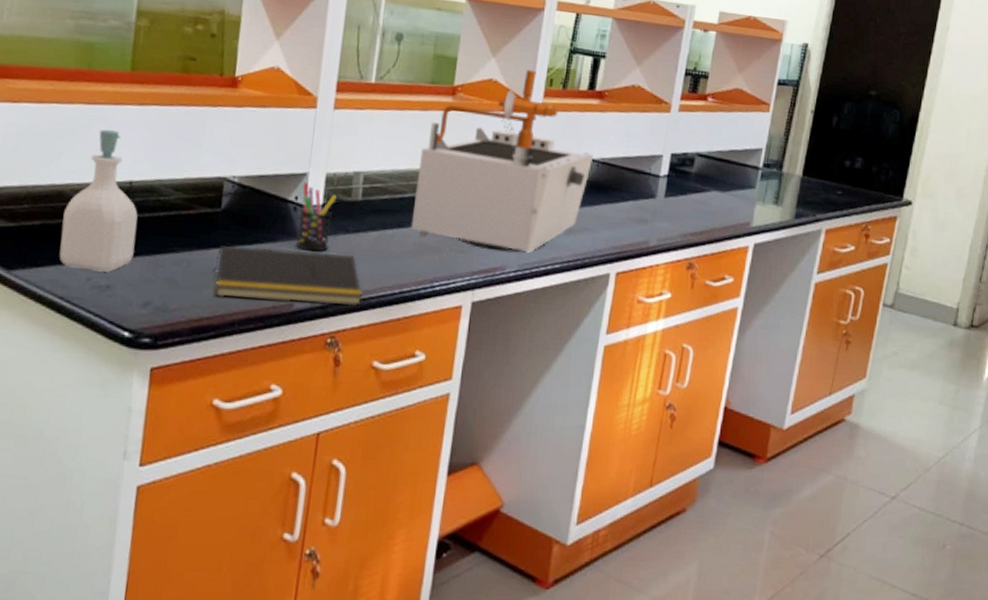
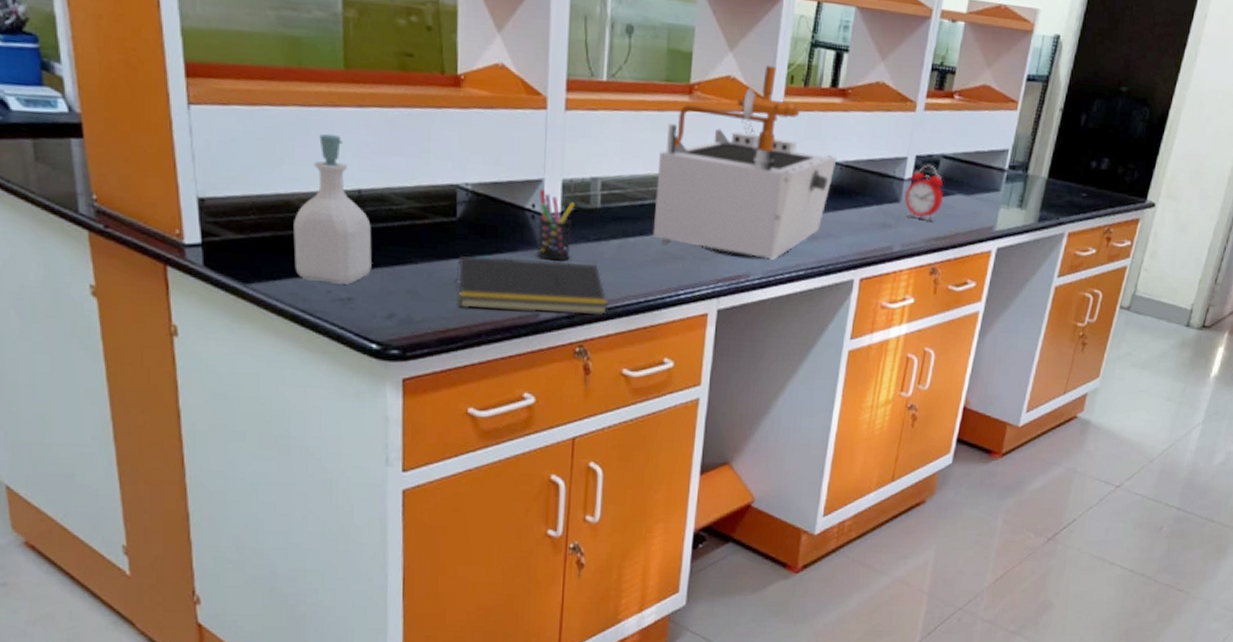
alarm clock: none [661,162,699,217] -> present [905,164,944,221]

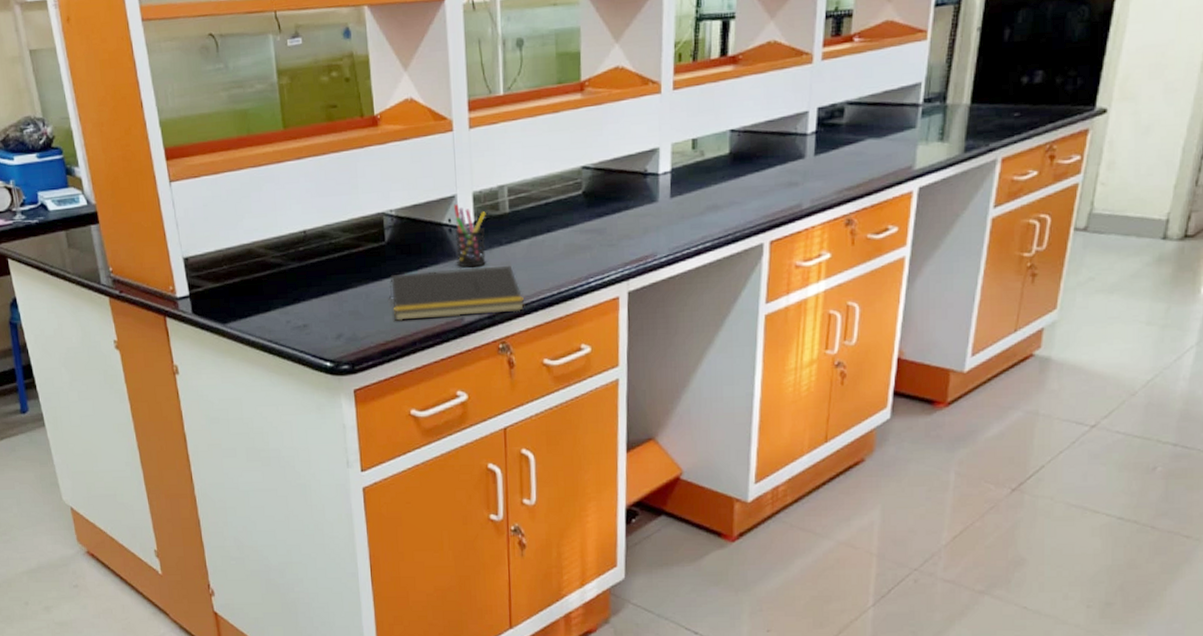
soap bottle: present [293,133,372,285] -> none [256,186,320,314]
laboratory equipment: present [652,65,837,261] -> none [558,48,734,240]
alarm clock: present [905,164,944,221] -> none [810,113,852,172]

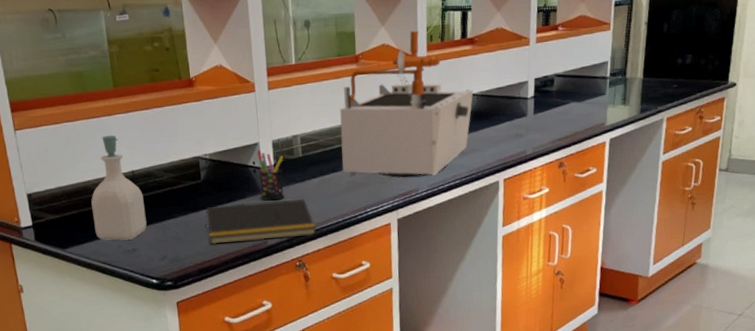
soap bottle: none [256,186,320,314] -> present [91,135,147,240]
laboratory equipment: none [558,48,734,240] -> present [340,30,474,178]

